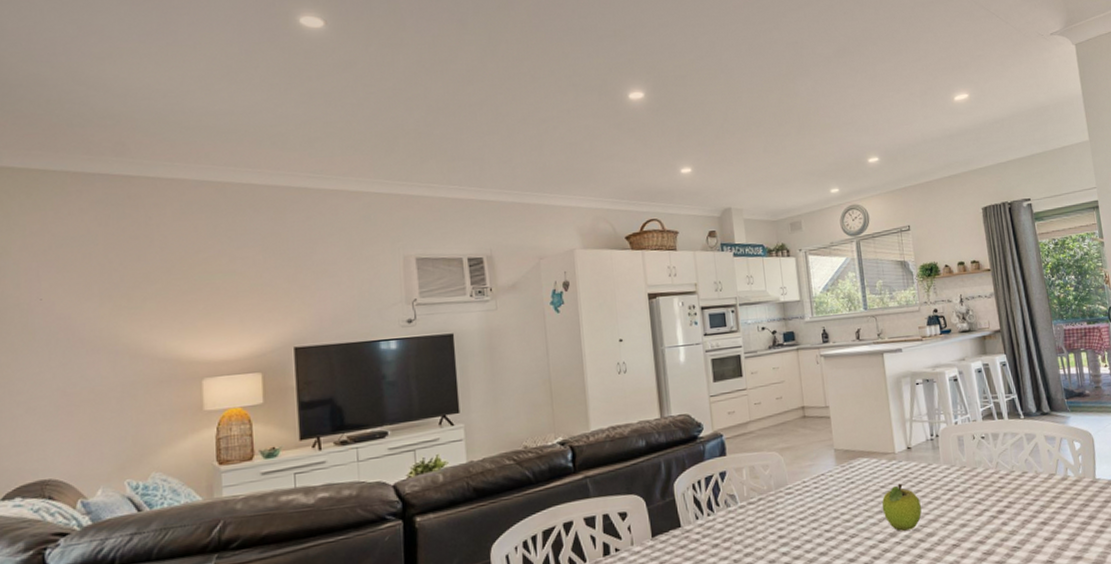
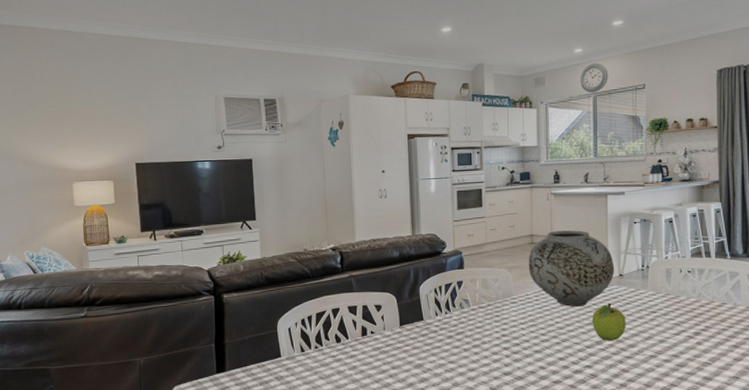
vase: none [801,397,902,493] -> present [528,230,615,307]

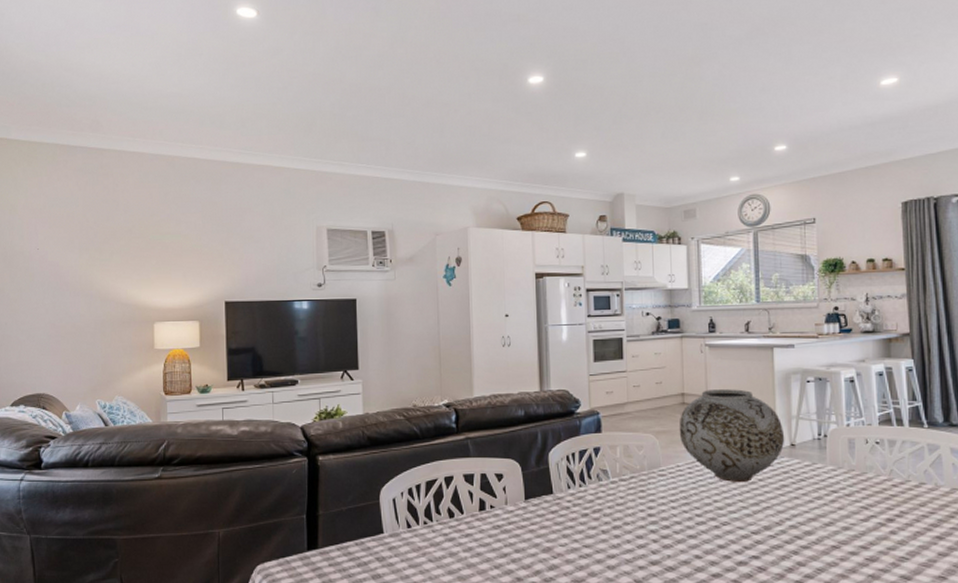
fruit: present [592,303,626,341] -> none [758,479,801,525]

